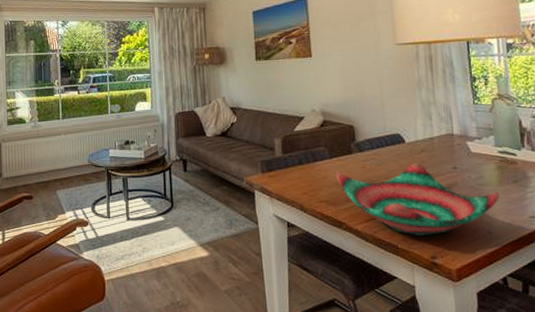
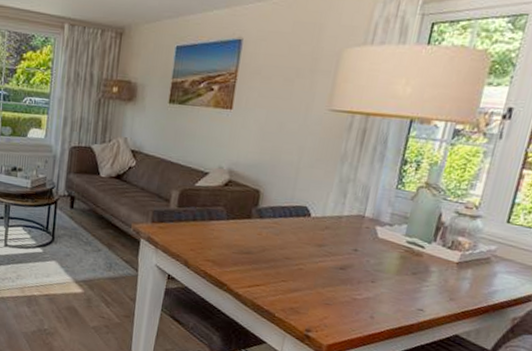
decorative bowl: present [336,162,500,237] -> none [229,233,395,310]

